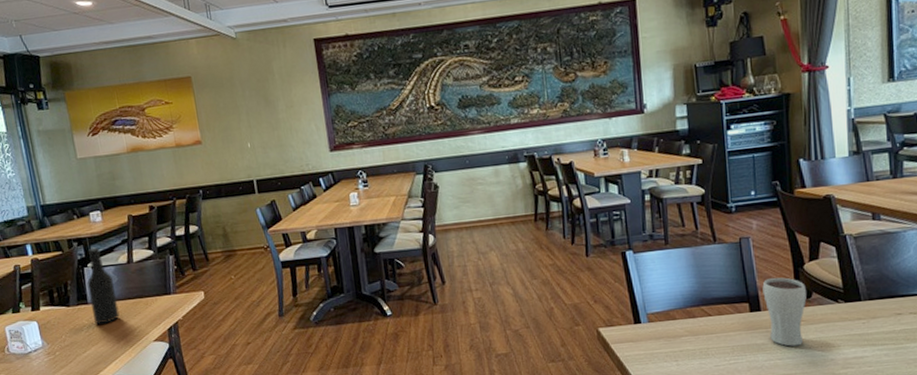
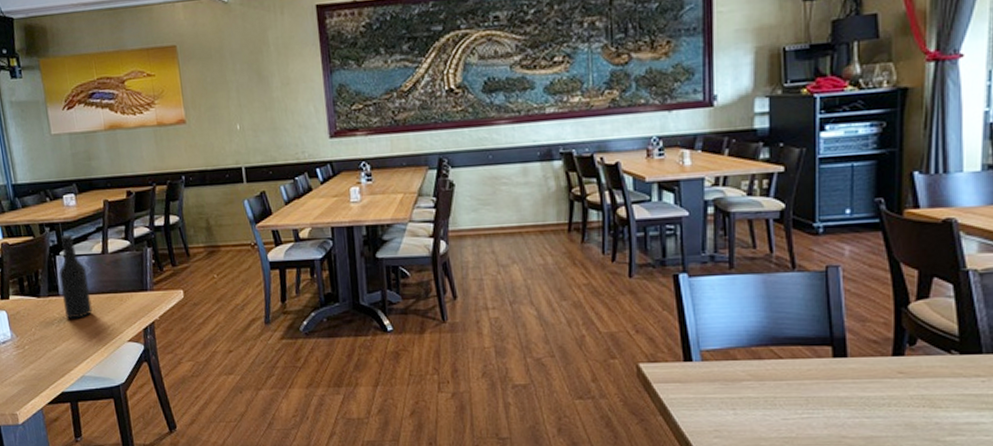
drinking glass: present [762,277,807,347] -> none [851,317,909,403]

